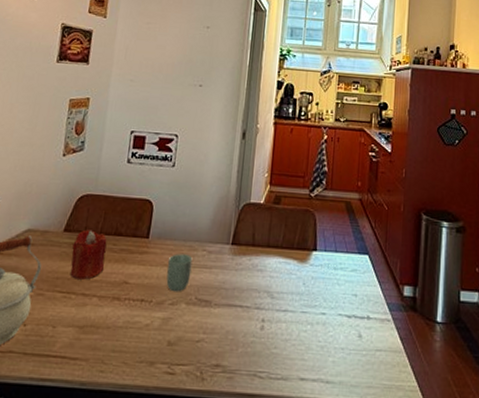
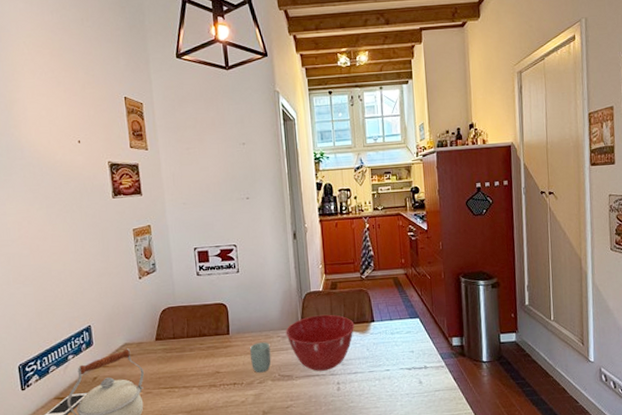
candle: present [70,229,107,280] -> none [166,335,197,376]
mixing bowl: none [213,231,294,302] -> present [286,314,355,371]

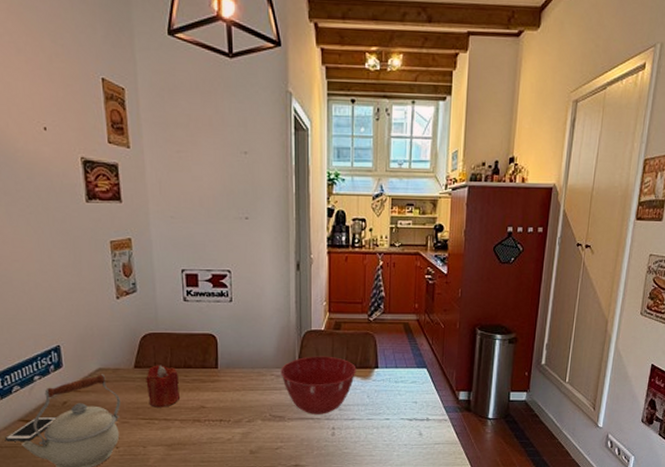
candle: none [166,335,197,376] -> present [146,365,181,408]
cup: present [250,342,272,373] -> none [240,380,263,412]

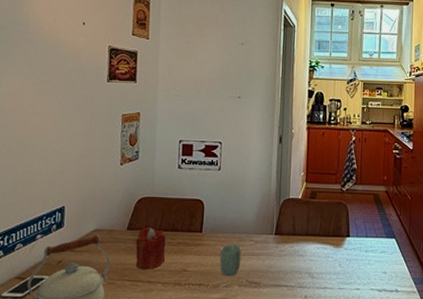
cup: none [240,380,263,412] -> present [220,244,242,277]
mixing bowl: present [280,356,357,414] -> none [259,223,330,282]

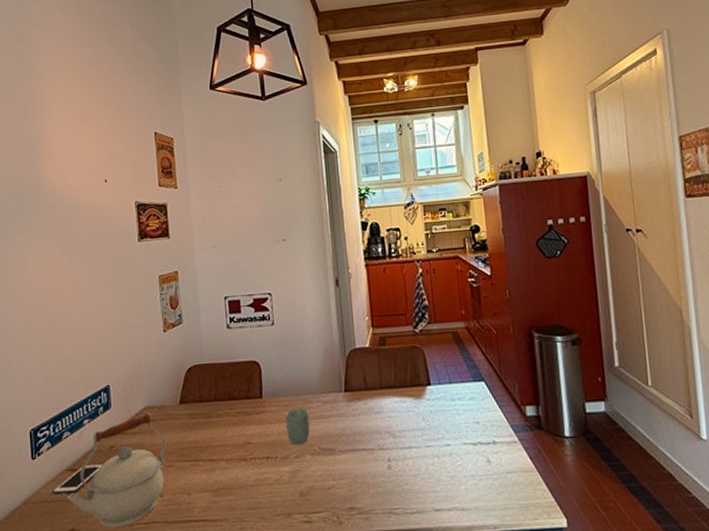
candle: present [136,227,166,270] -> none [191,398,226,447]

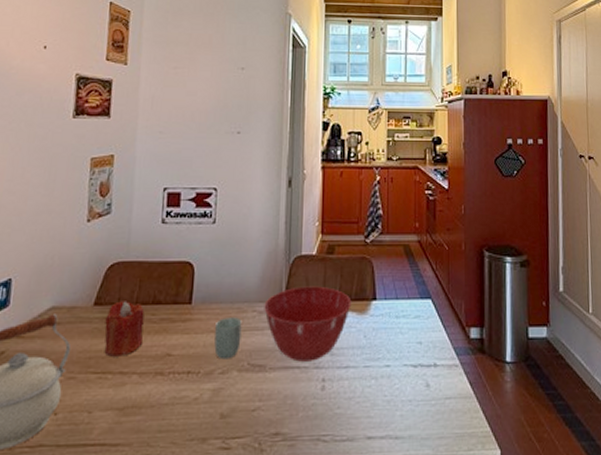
candle: none [191,398,226,447] -> present [104,301,145,357]
mixing bowl: none [327,375,408,445] -> present [264,286,352,362]

